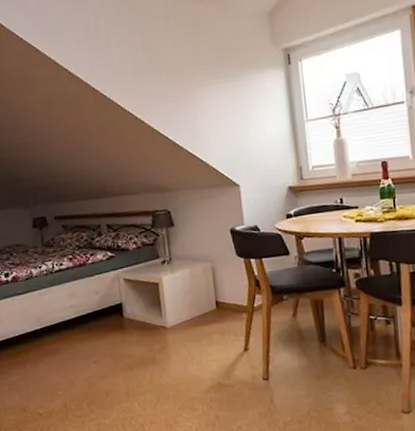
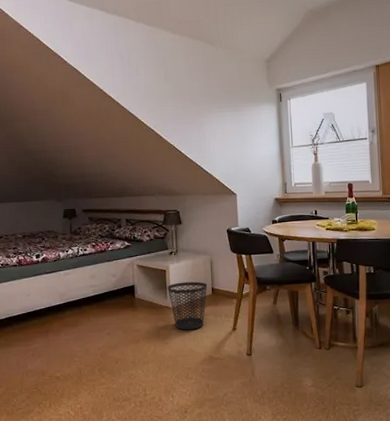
wastebasket: none [161,294,211,354] -> present [167,281,208,330]

